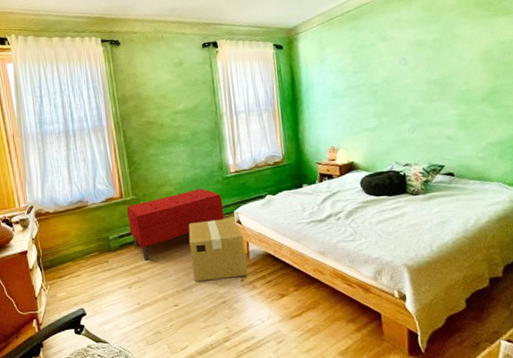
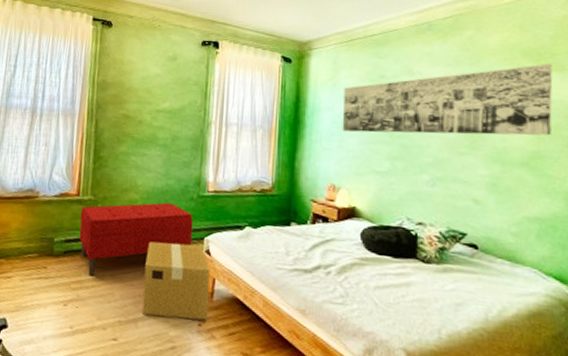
wall art: none [330,10,505,101] -> present [342,63,553,136]

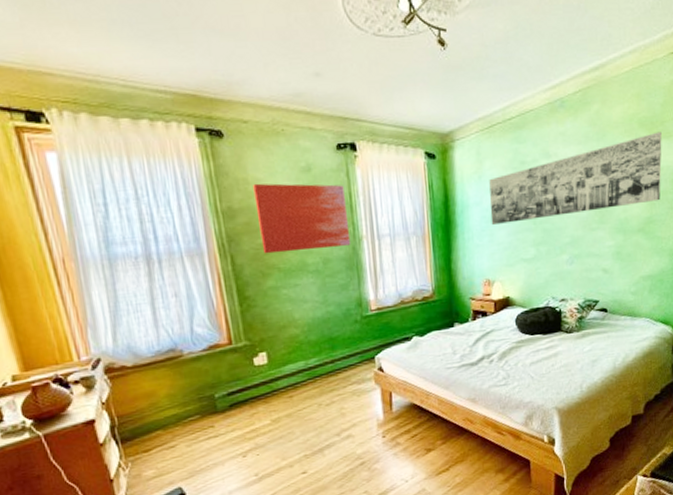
bench: present [79,202,194,276] -> none [237,330,364,422]
wall art: none [122,64,202,128] -> present [253,183,351,254]
cardboard box: present [142,241,210,321] -> none [319,365,390,443]

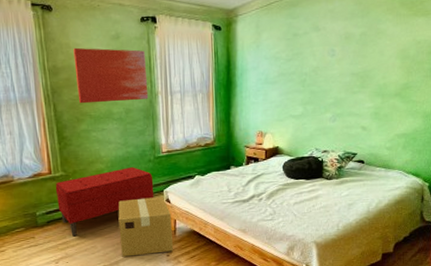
bench: none [237,330,364,422] -> present [55,167,154,237]
cardboard box: none [319,365,390,443] -> present [118,197,173,257]
wall art: present [489,131,662,226] -> none [265,10,421,87]

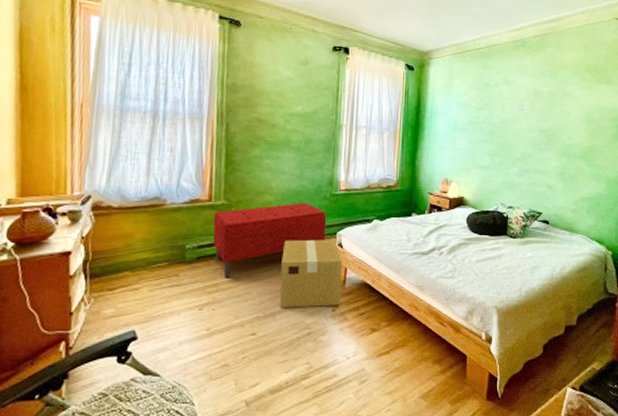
wall art: present [73,47,149,104] -> none [255,67,333,131]

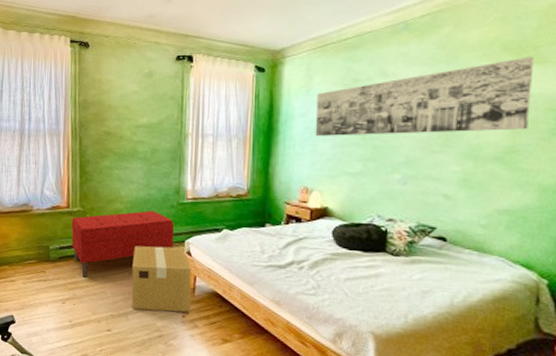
wall art: none [454,77,604,135] -> present [315,56,533,137]

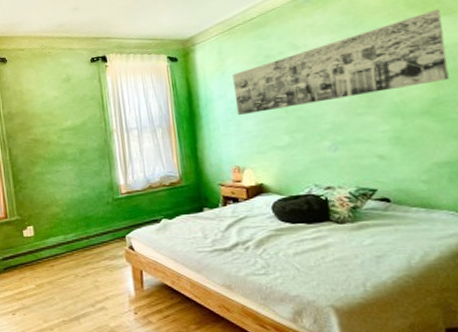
bench: present [71,211,175,278] -> none [11,210,116,286]
cardboard box: present [131,246,191,313] -> none [76,243,141,312]

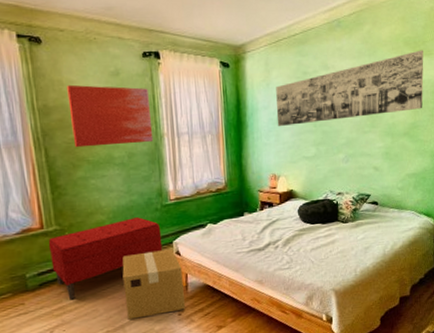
bench: none [11,210,116,286] -> present [48,217,163,300]
wall art: none [26,89,103,147] -> present [67,84,154,148]
cardboard box: none [76,243,141,312] -> present [122,249,185,320]

